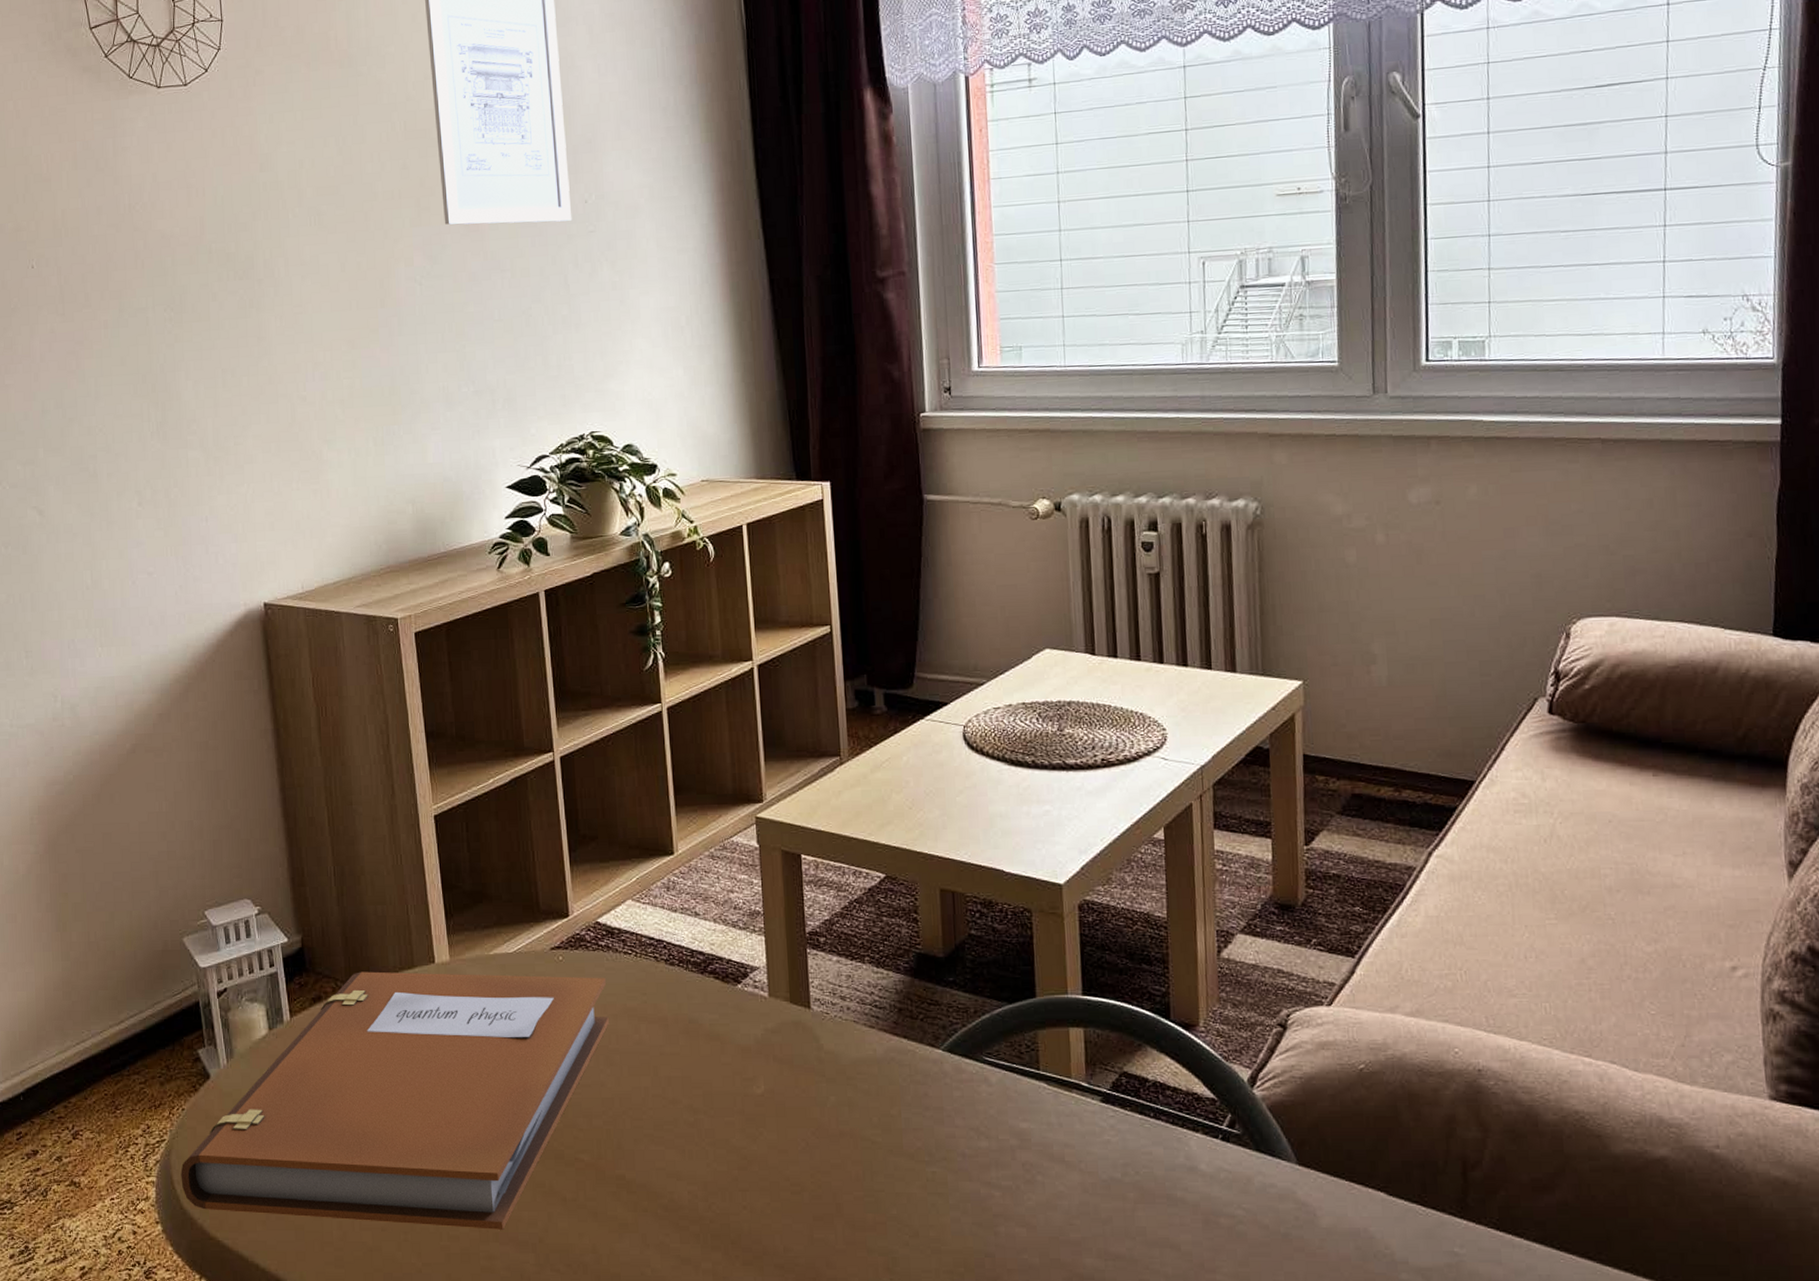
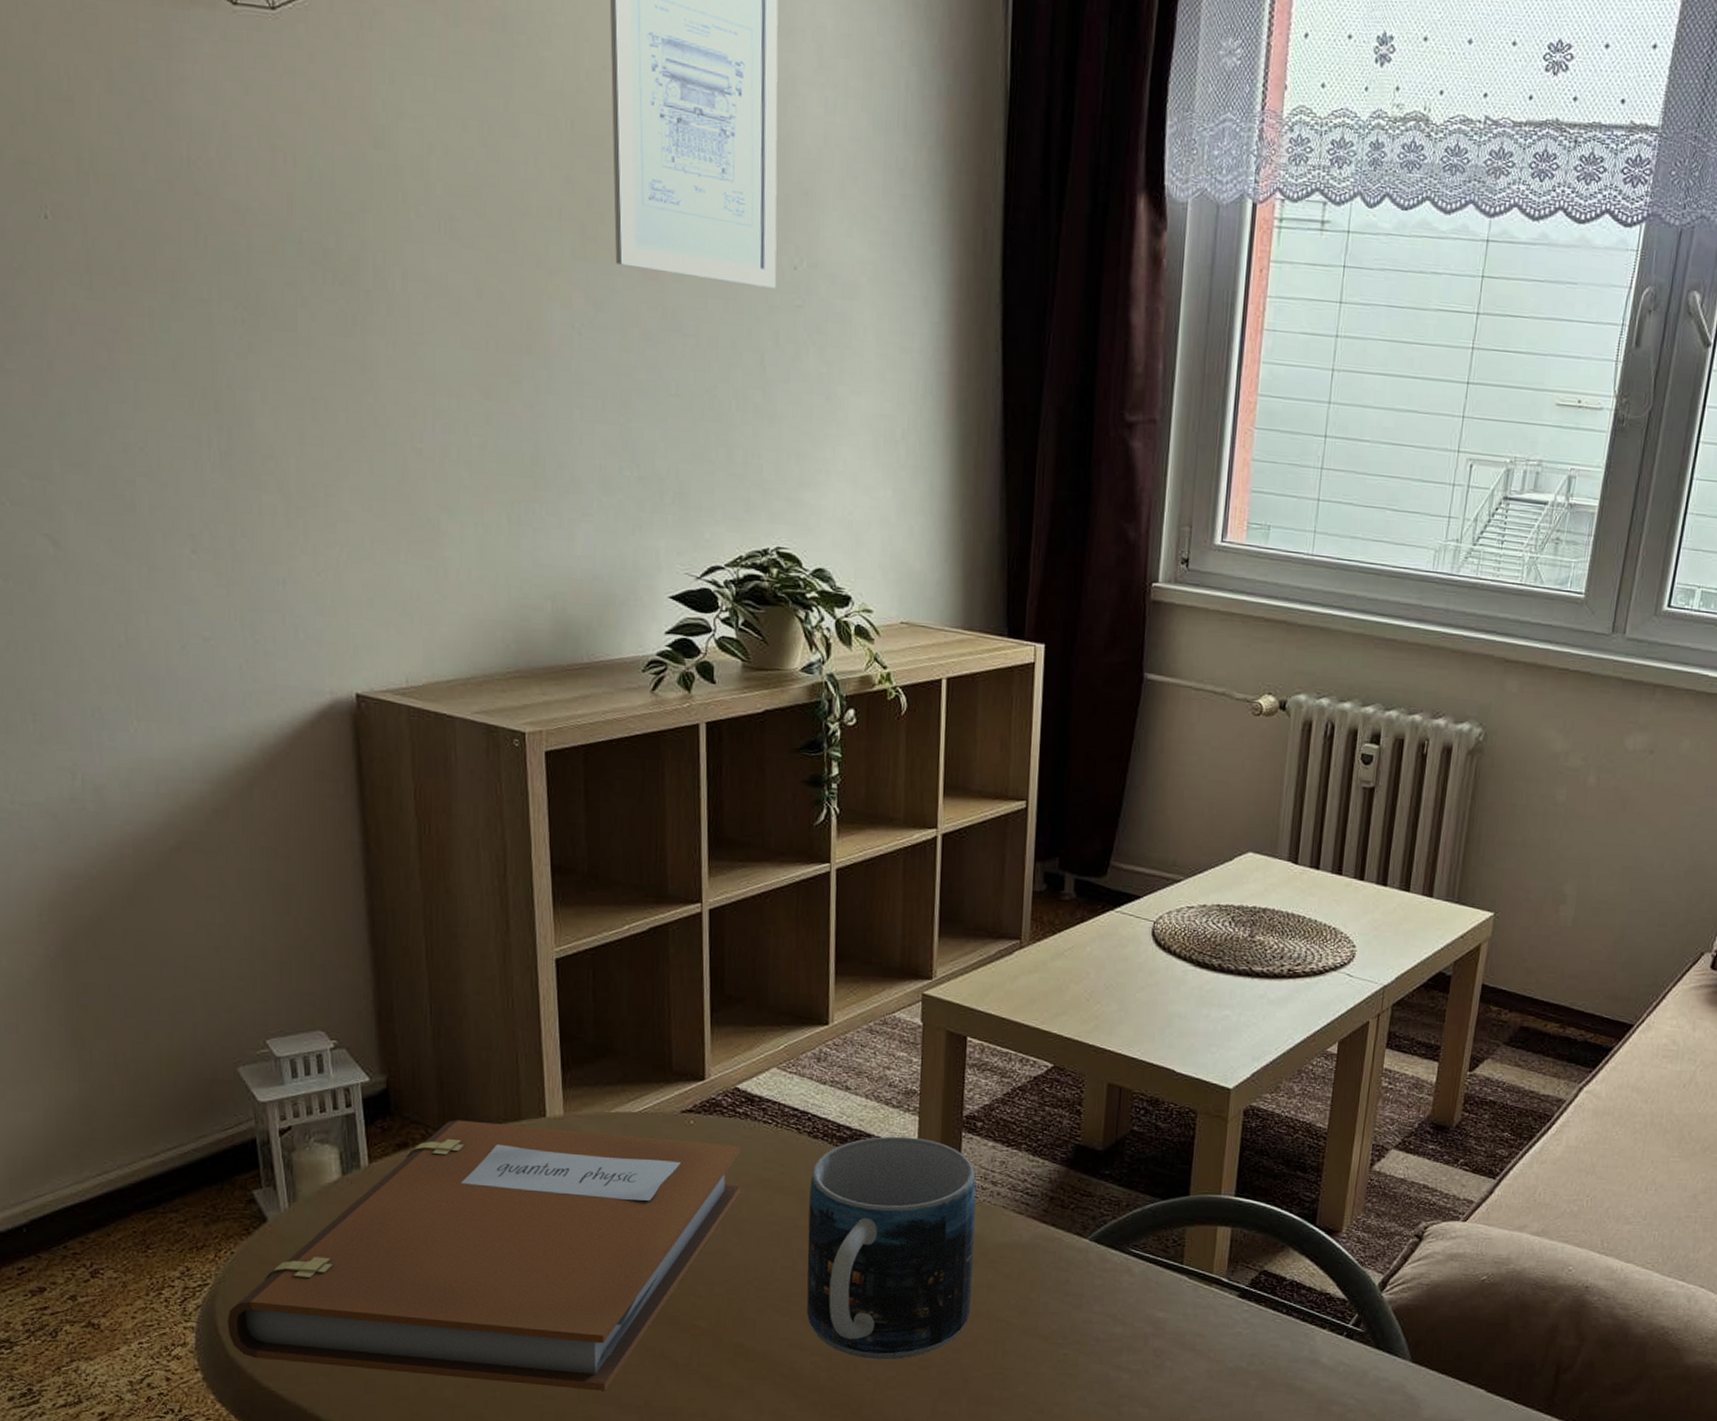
mug: none [671,957,835,1187] -> present [806,1136,976,1360]

